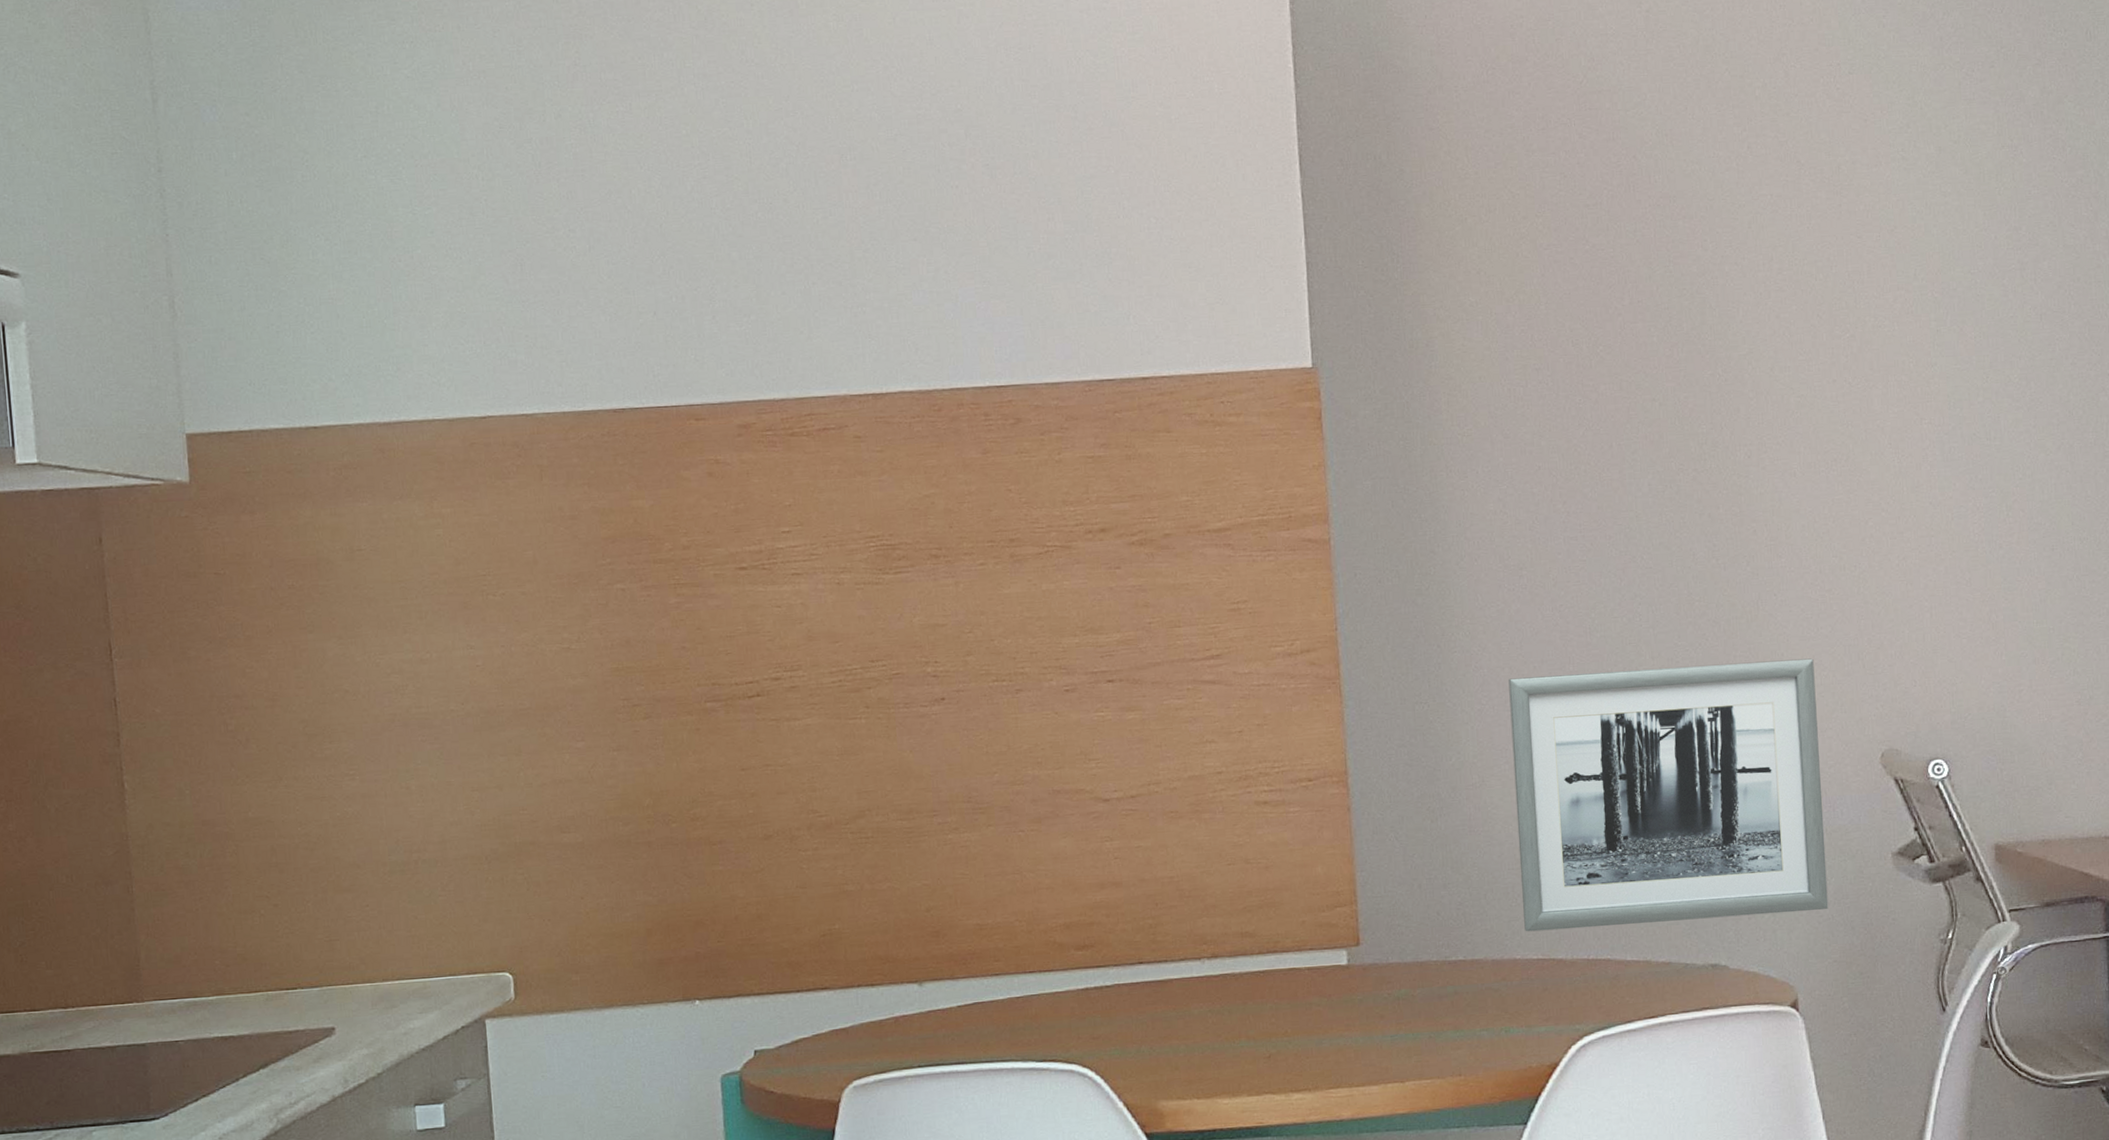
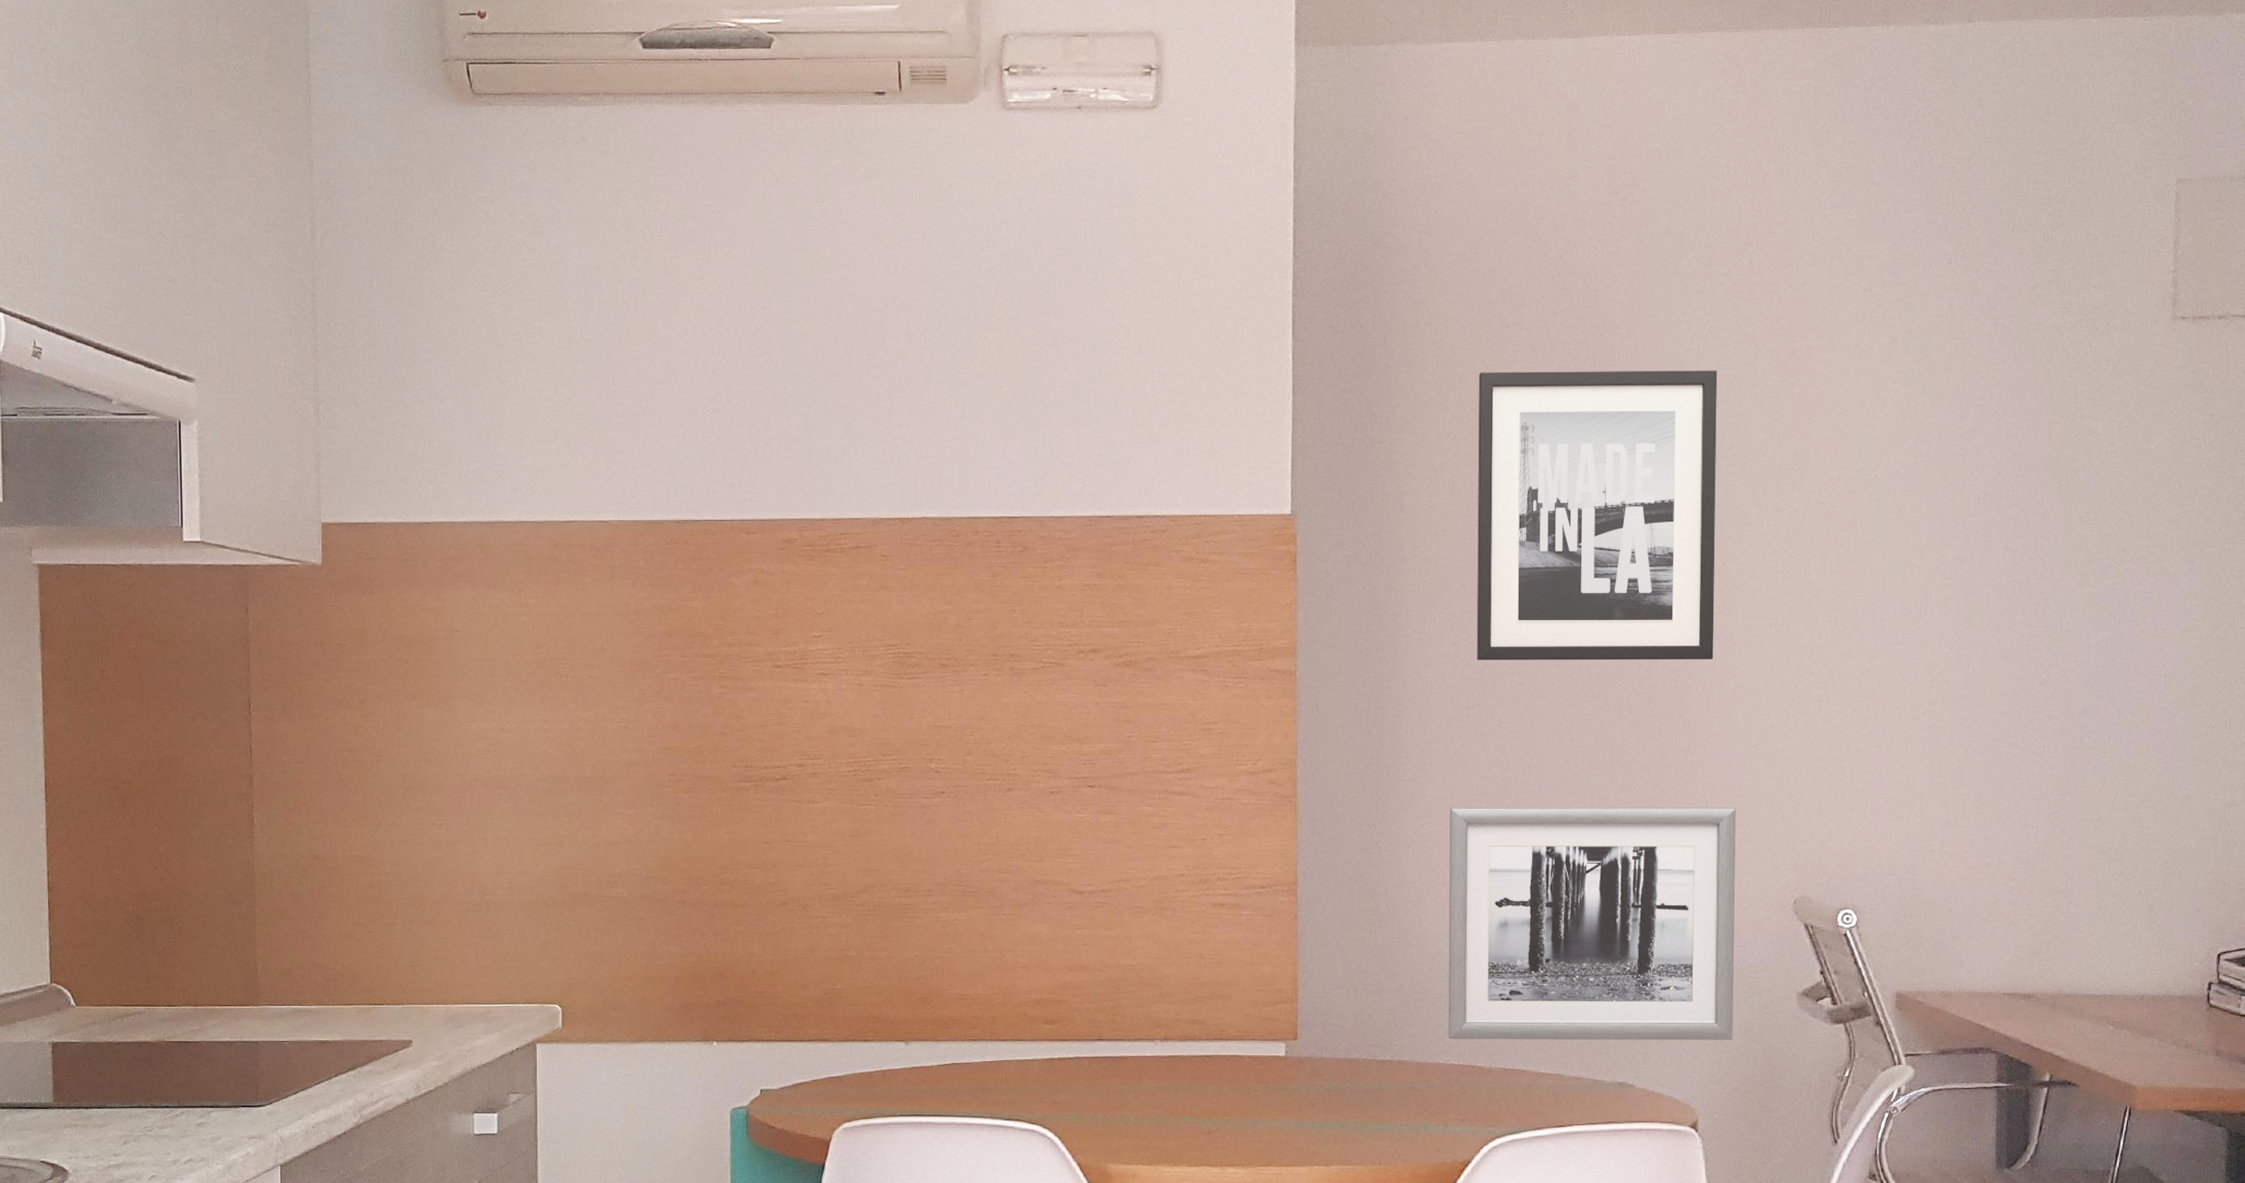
wall art: none [1505,190,1778,516] -> present [1476,370,1718,661]

